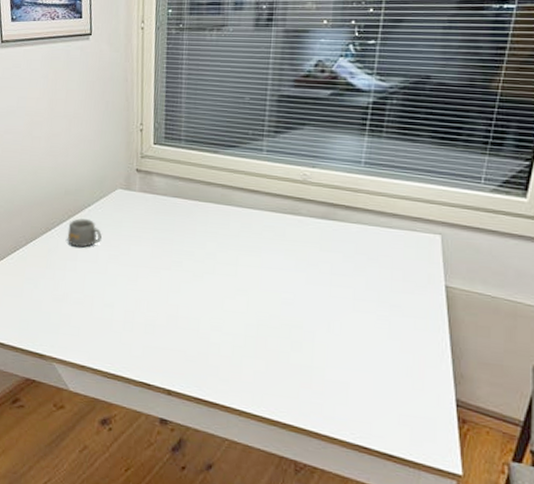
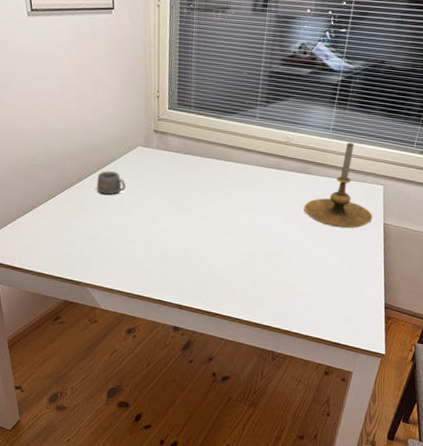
candle holder: none [330,179,429,293] -> present [304,142,373,229]

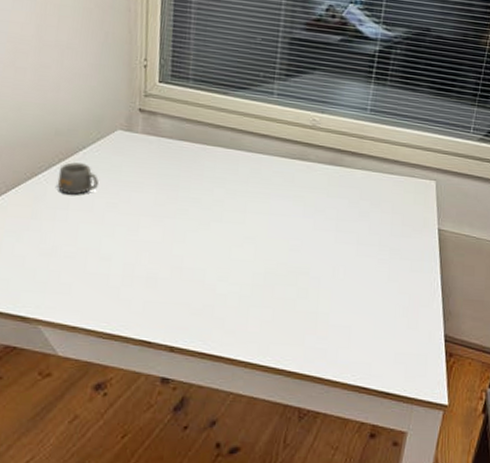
candle holder: present [304,142,373,229] -> none [336,126,425,237]

